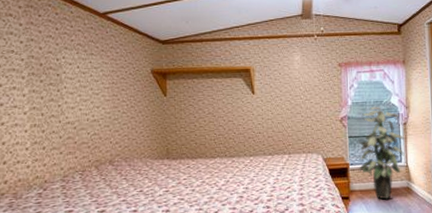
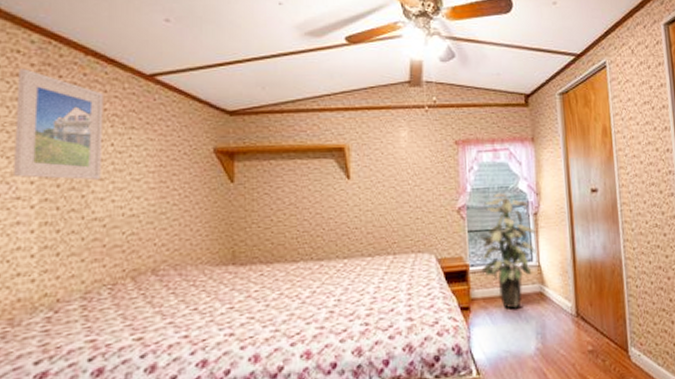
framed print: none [10,10,72,94] -> present [14,68,103,180]

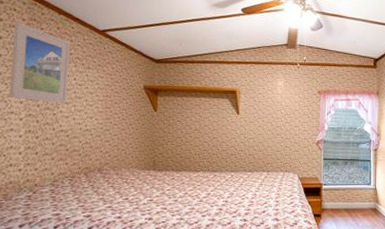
indoor plant: present [479,192,536,309] -> none [331,132,374,219]

